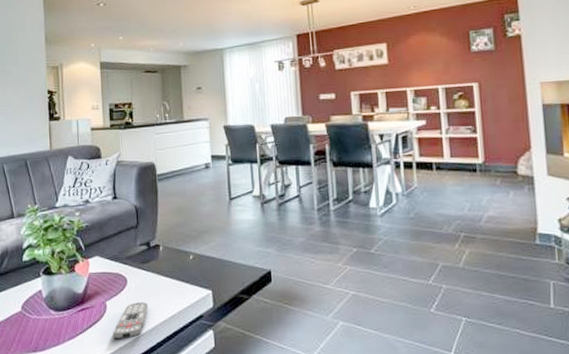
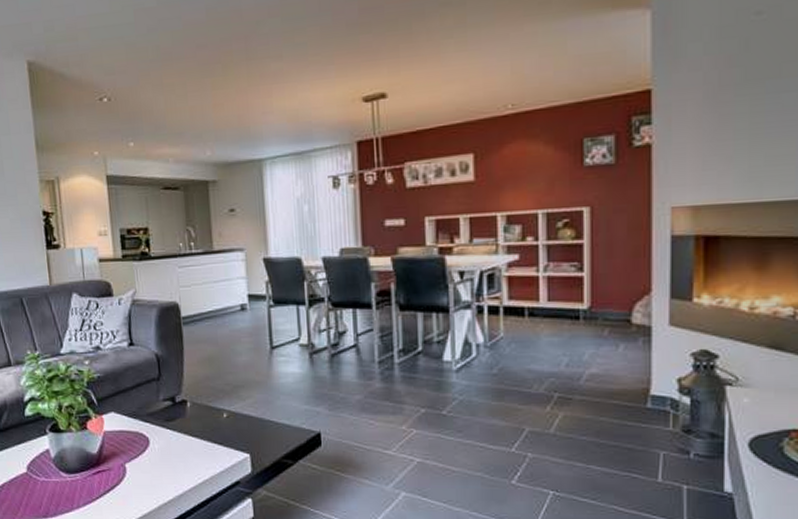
remote control: present [112,302,149,339] -> none [134,465,176,506]

